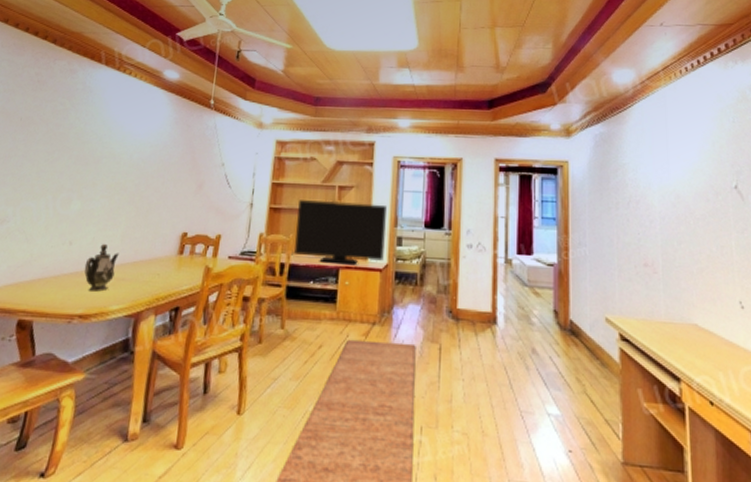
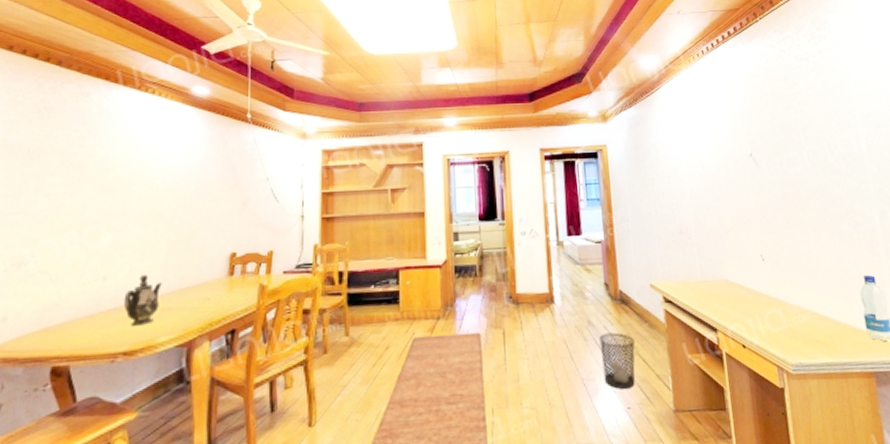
television: present [294,200,387,266] -> none [352,202,442,267]
waste bin: none [543,365,584,429] -> present [599,332,636,389]

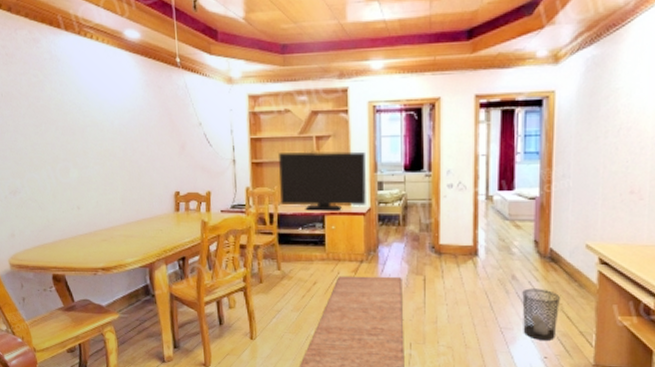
teapot: present [123,274,162,326] -> none [95,206,123,248]
television: none [352,202,442,267] -> present [279,151,366,211]

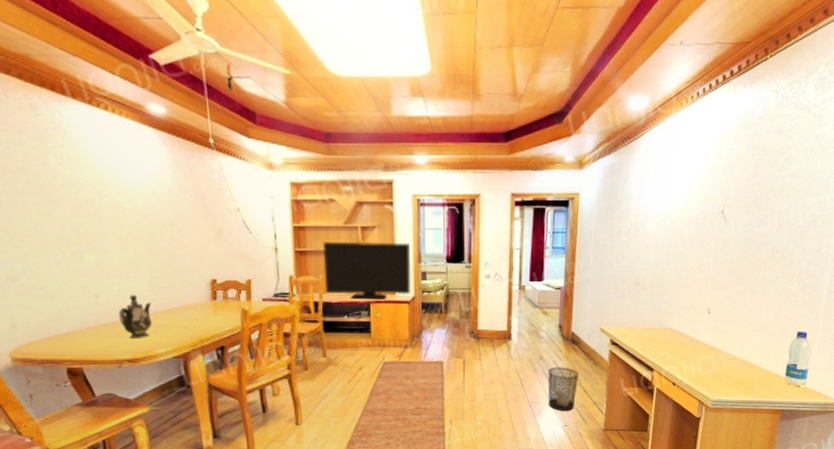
teapot: none [95,206,123,248] -> present [118,294,152,338]

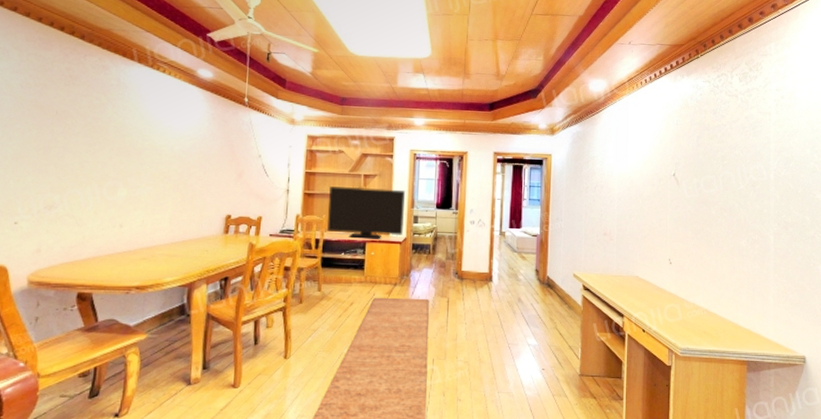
teapot: present [118,294,152,338] -> none [136,225,169,267]
waste bin: present [548,367,580,411] -> none [526,309,556,354]
bottle: present [784,331,812,387] -> none [746,284,768,338]

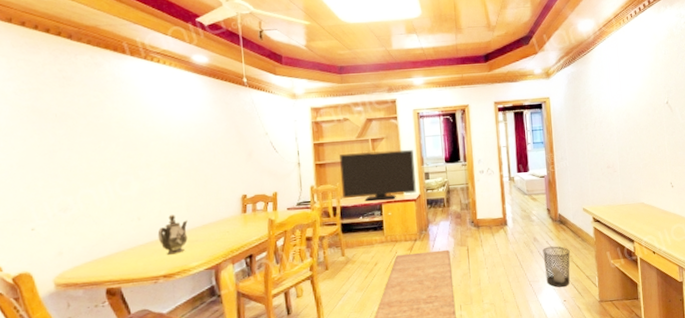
teapot: none [136,225,169,267] -> present [157,214,188,255]
waste bin: none [526,309,556,354] -> present [543,246,571,287]

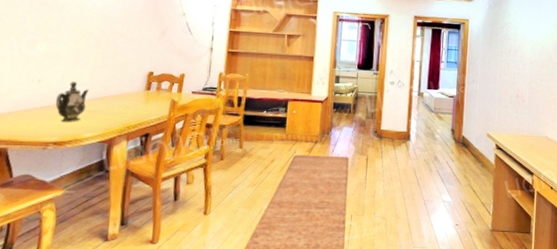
television: present [340,149,416,202] -> none [250,46,327,98]
waste bin: present [543,246,571,287] -> none [441,167,469,210]

